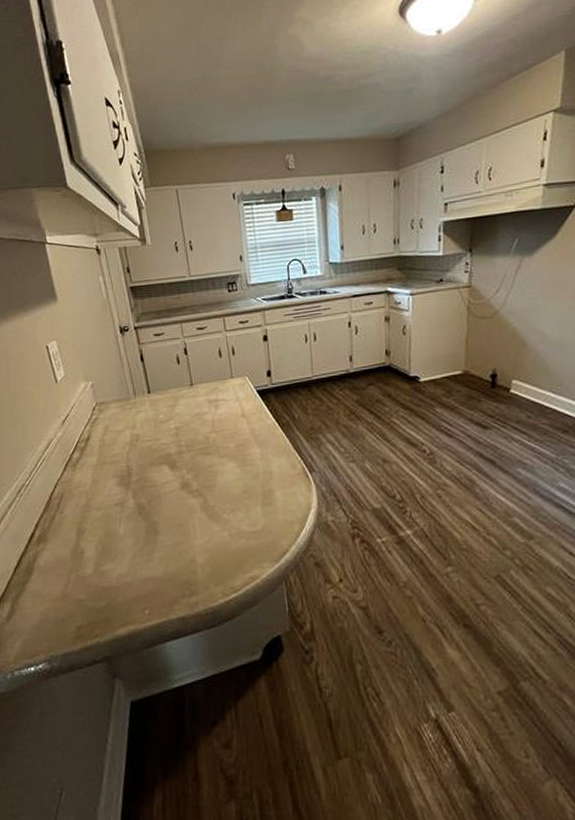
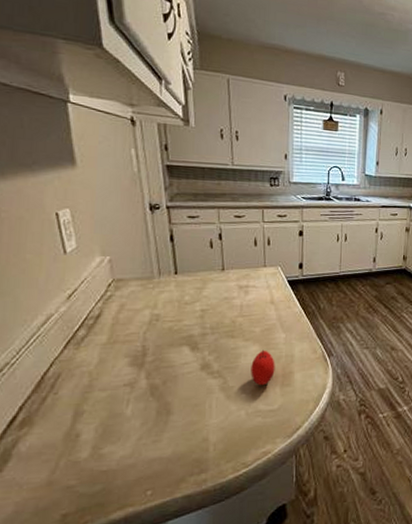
apple: none [229,466,254,506] -> present [251,350,275,386]

